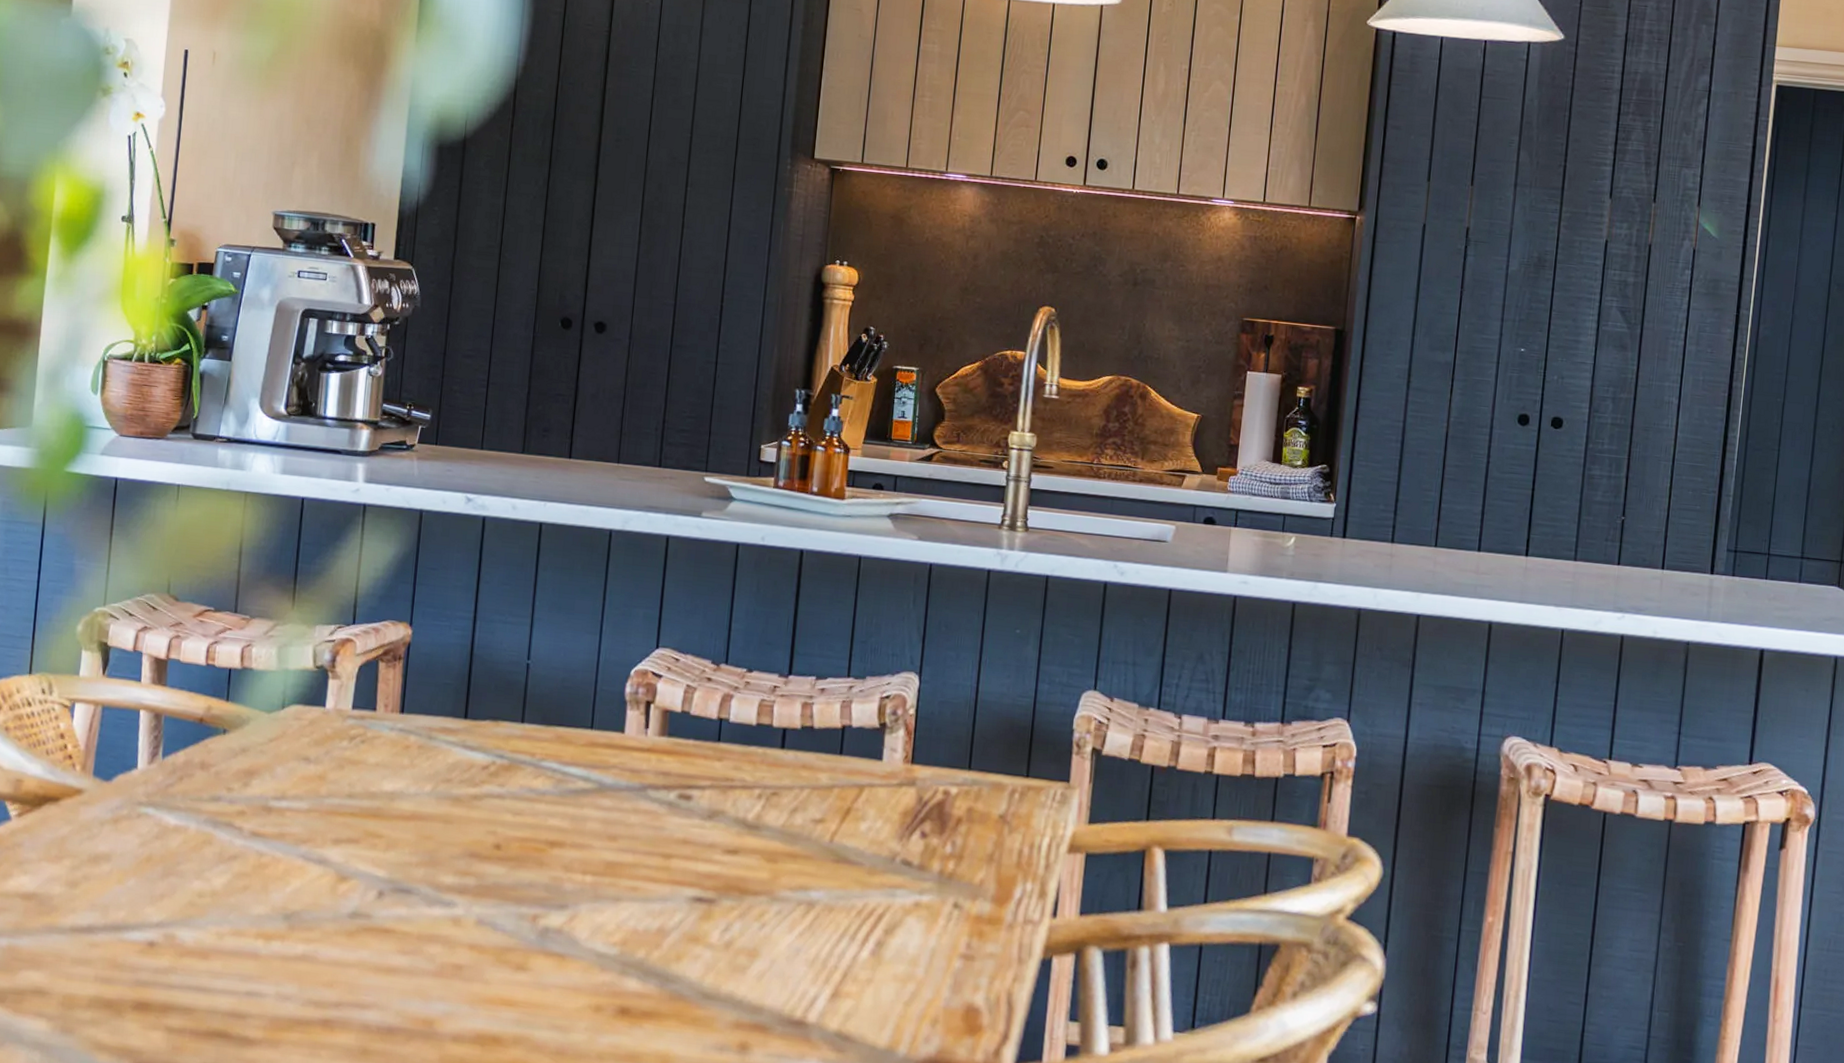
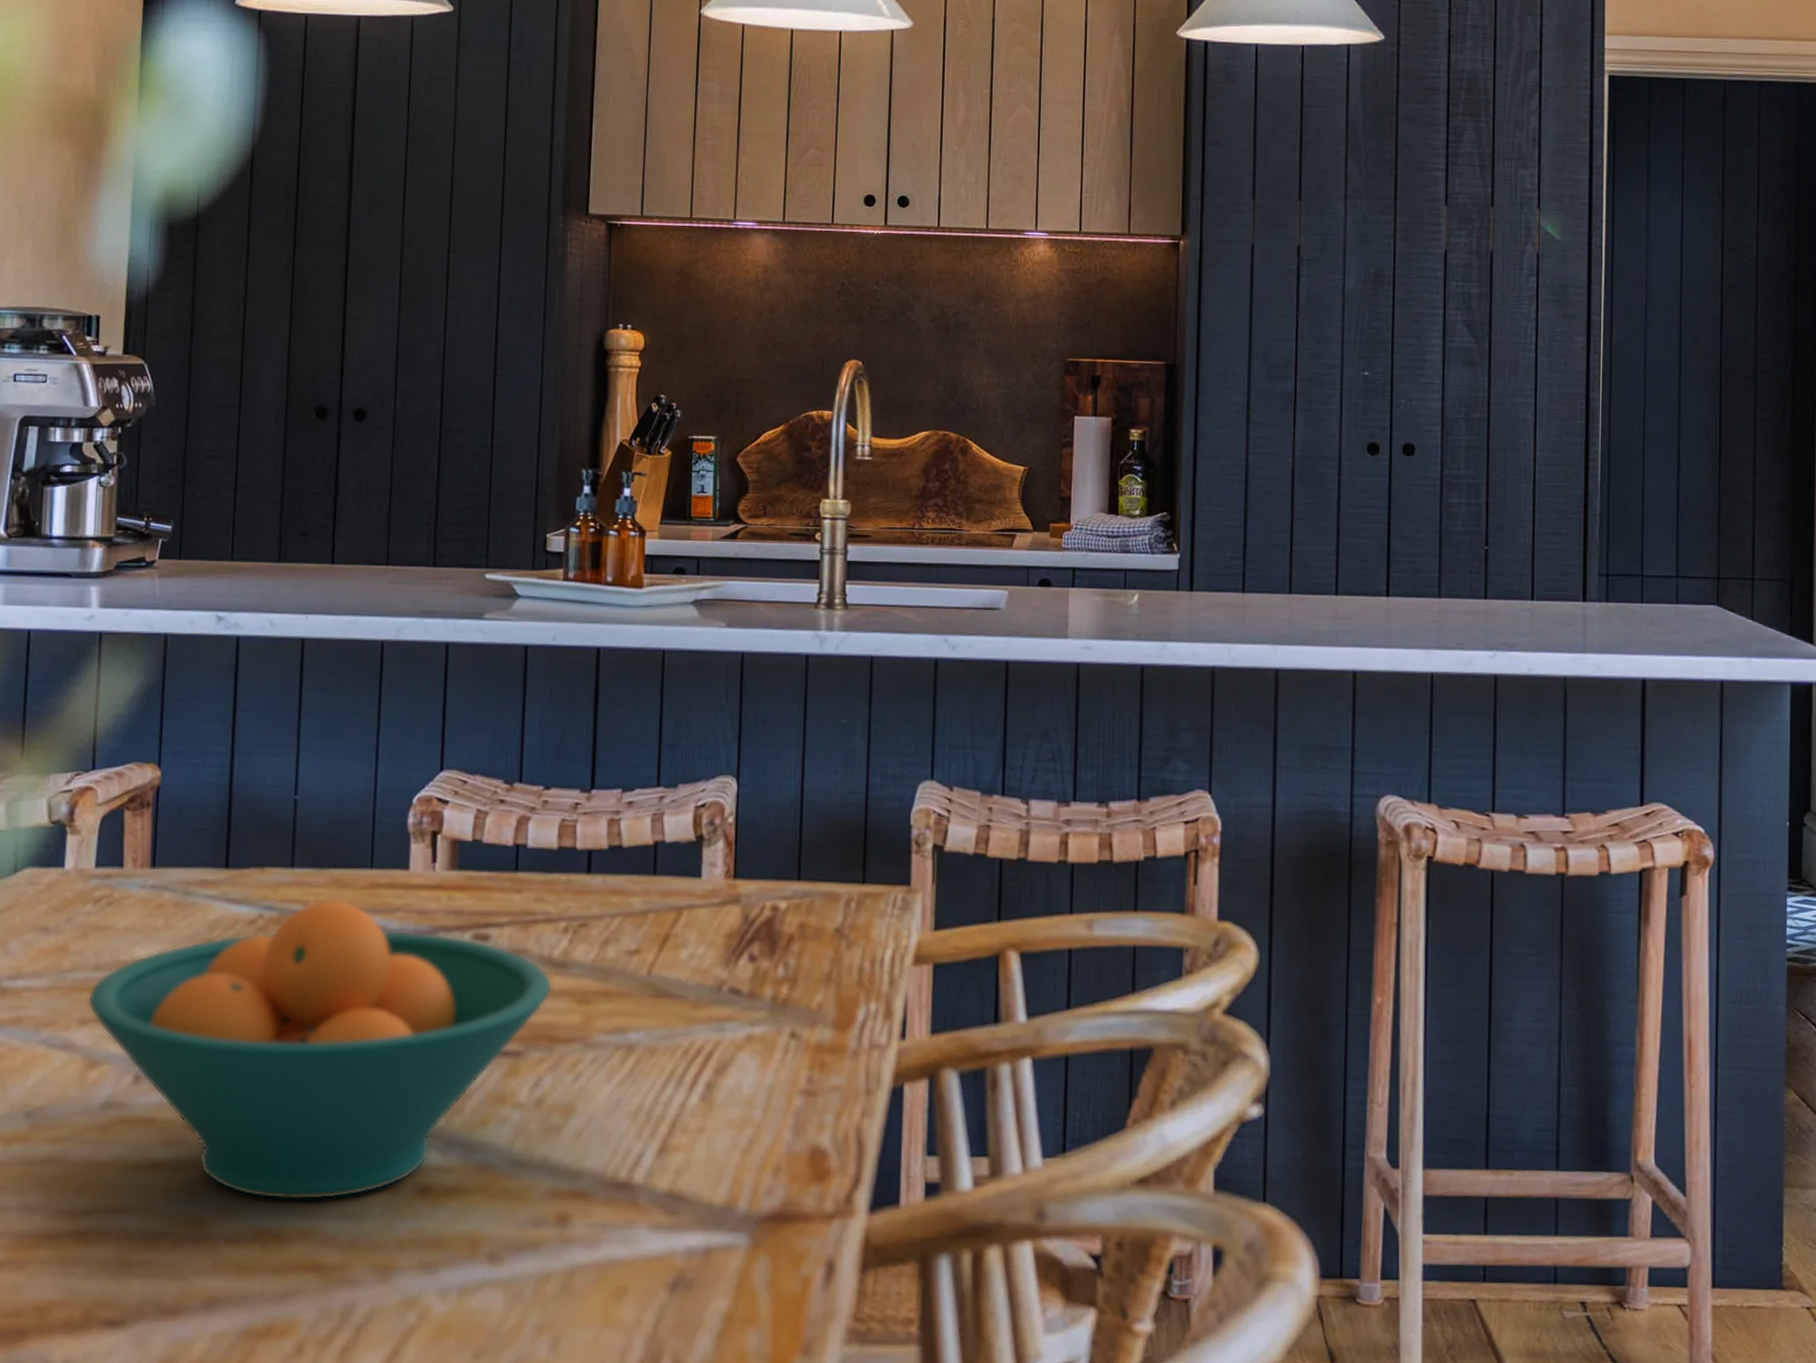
fruit bowl: none [340,752,746,1013] -> present [87,899,553,1201]

